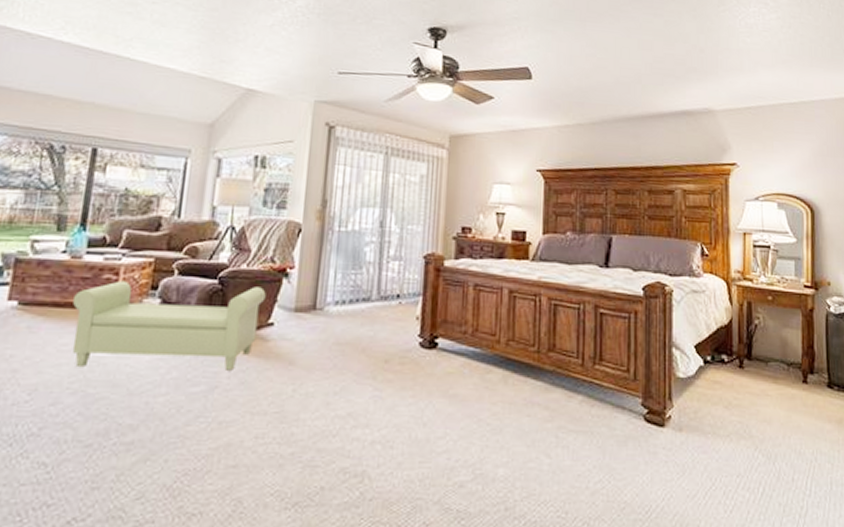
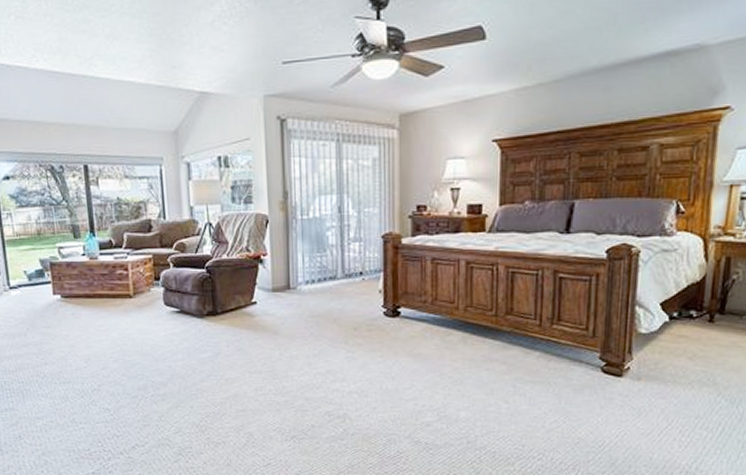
ottoman: present [72,280,266,371] -> none [98,273,247,341]

